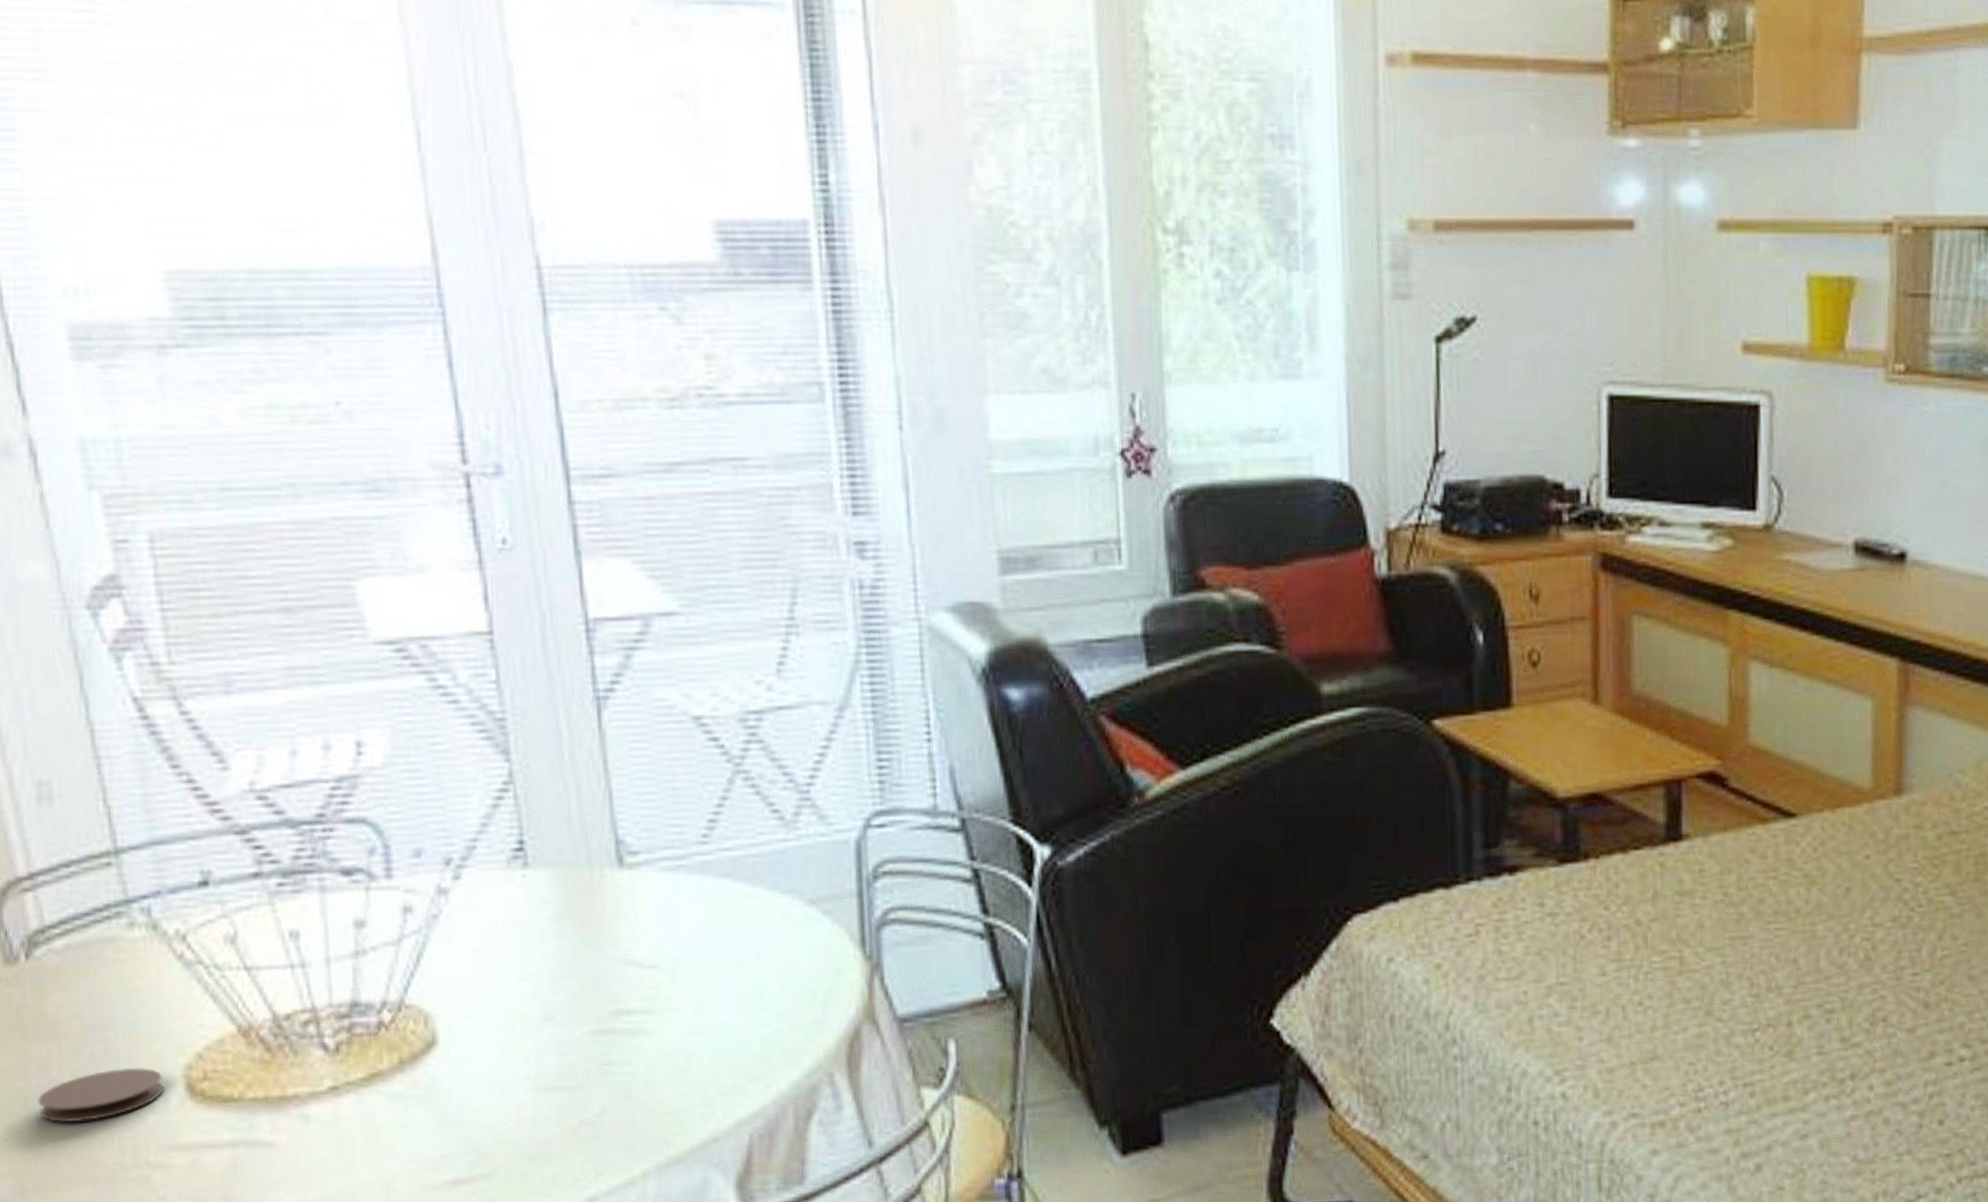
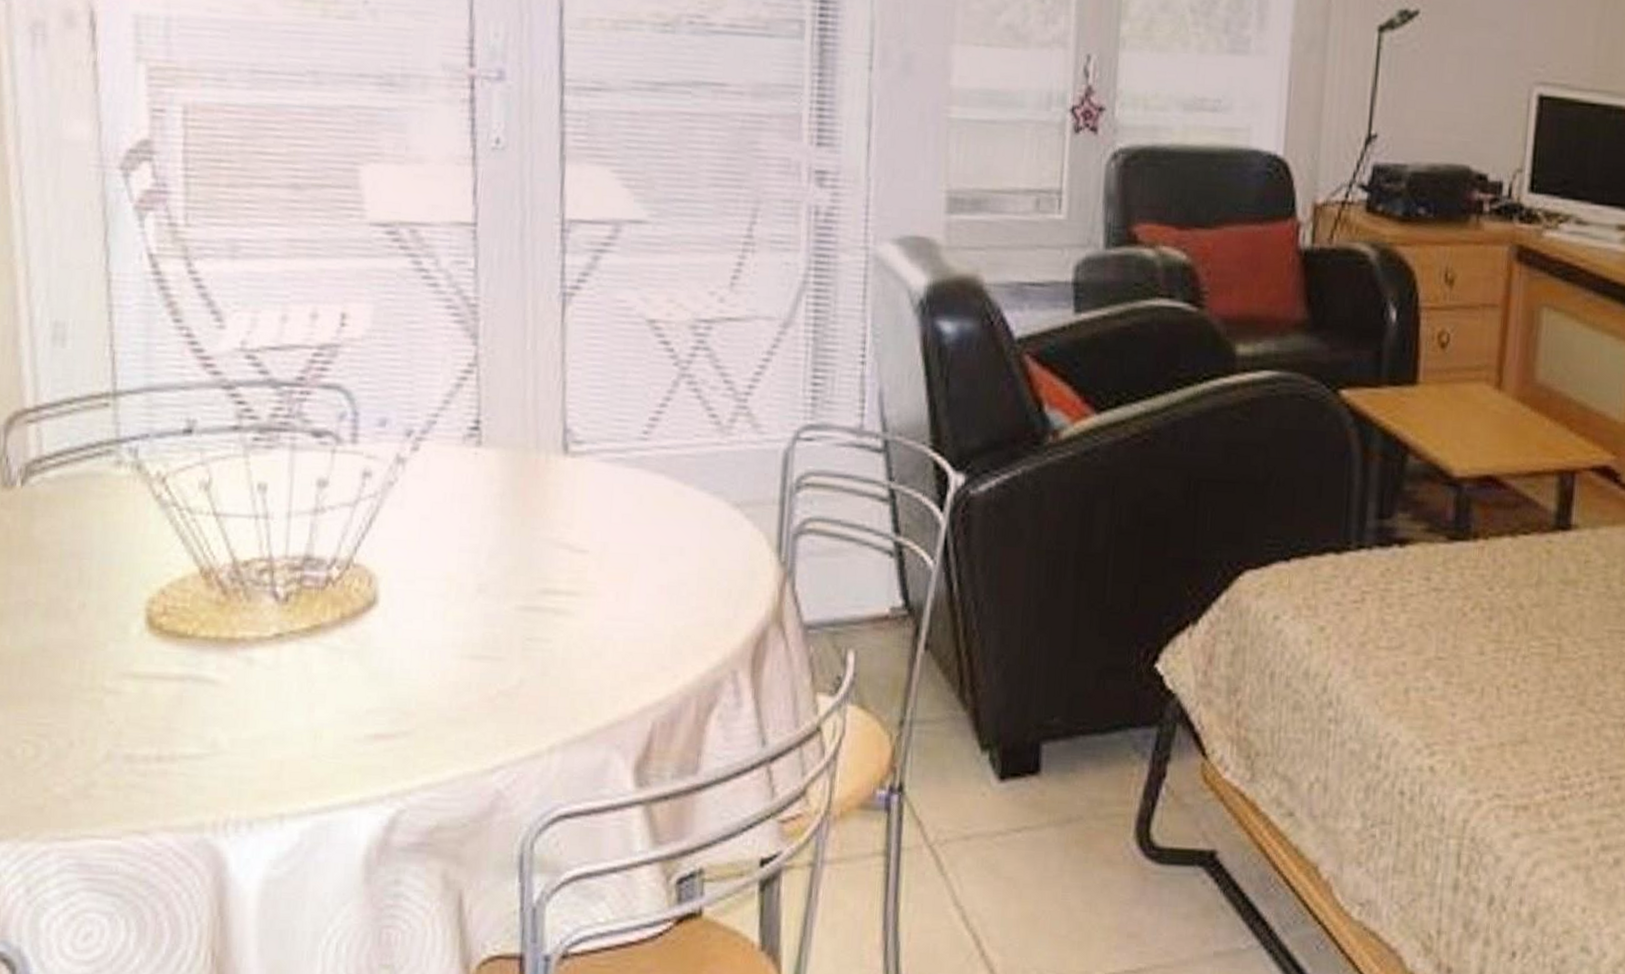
coaster: present [38,1067,165,1123] -> none [13,595,127,643]

